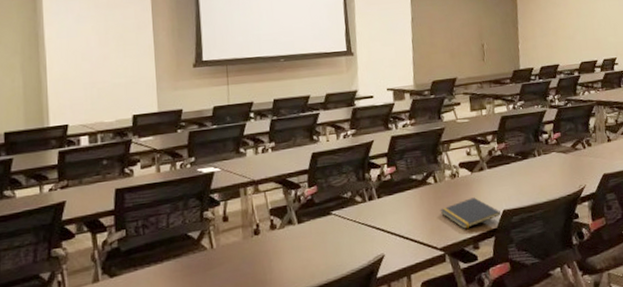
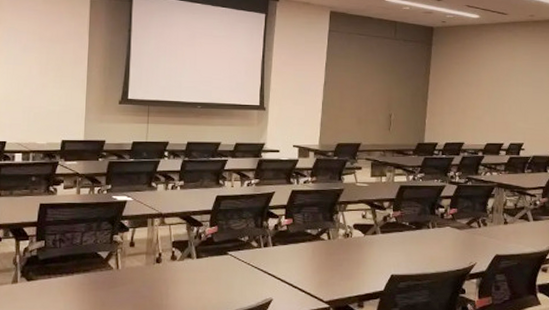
notepad: present [439,197,502,229] -> none [330,258,389,287]

